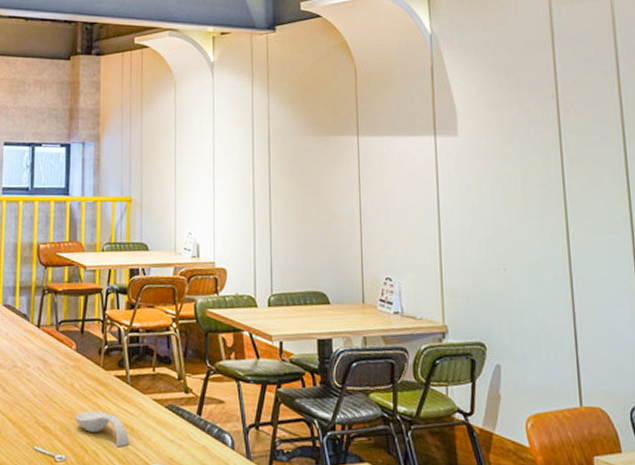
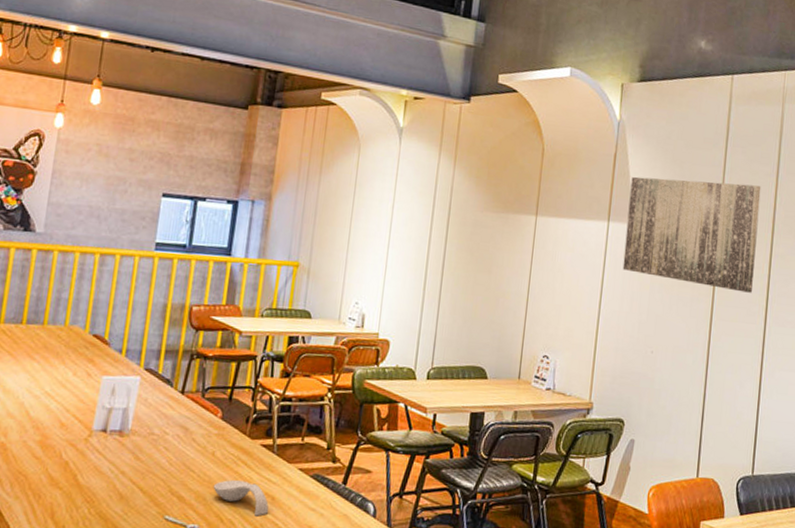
wall art: none [453,85,610,201] -> present [622,176,761,293]

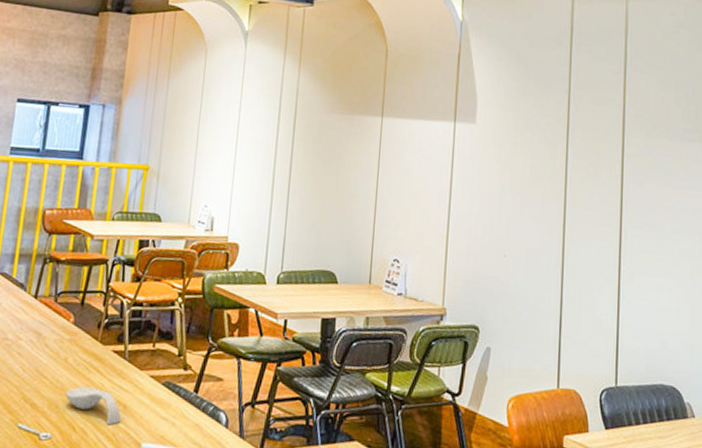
wall art: present [622,176,761,293] -> none [471,76,609,194]

